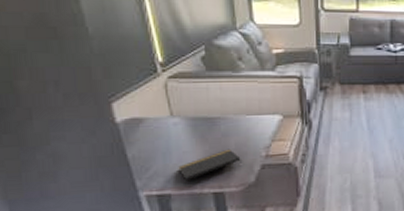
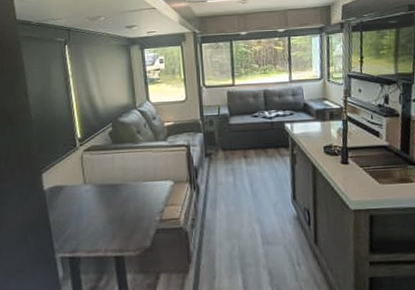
notepad: present [178,148,241,180] -> none [87,213,139,243]

